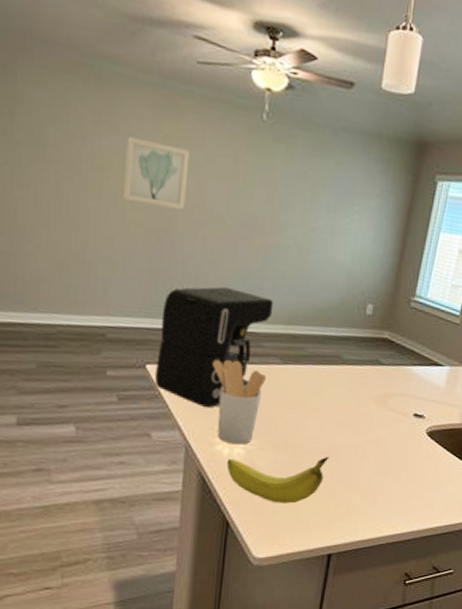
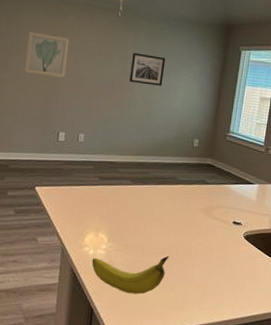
coffee maker: present [155,286,274,408] -> none [41,129,127,219]
utensil holder: present [212,359,267,445] -> none [82,182,122,247]
wall art: none [278,176,331,228] -> present [129,52,166,86]

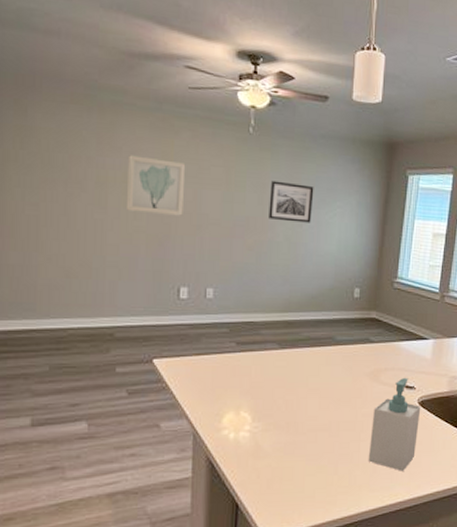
fruit: present [91,255,170,294] -> none [233,432,330,482]
soap bottle: none [200,214,246,294] -> present [368,377,421,471]

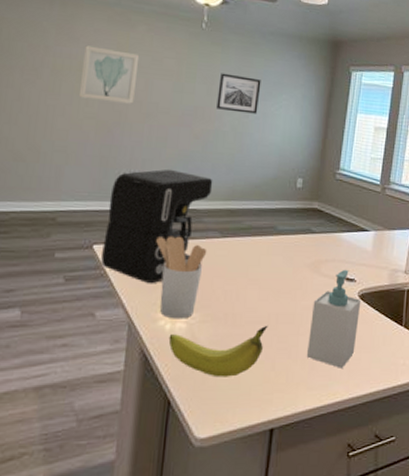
coffee maker: none [162,282,269,396] -> present [101,169,213,284]
utensil holder: none [215,348,267,429] -> present [156,236,207,319]
fruit: none [233,432,330,482] -> present [168,325,268,378]

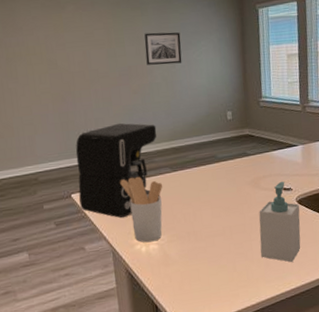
wall art: present [80,45,140,104] -> none [28,31,78,78]
fruit: present [168,325,268,378] -> none [146,236,225,283]

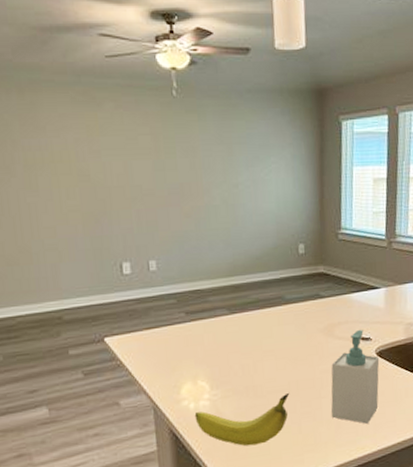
coffee maker: present [75,123,161,218] -> none [111,252,215,368]
utensil holder: present [120,176,163,243] -> none [165,318,218,398]
wall art: present [144,32,182,65] -> none [201,142,247,184]
fruit: none [146,236,225,283] -> present [194,392,290,446]

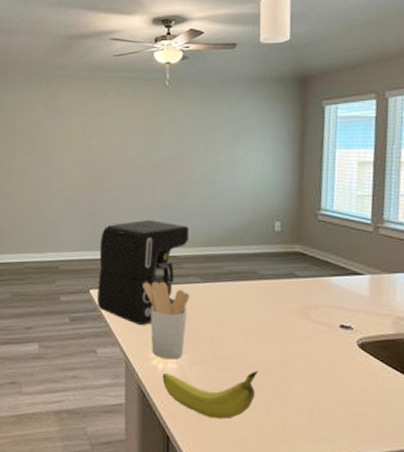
coffee maker: none [111,252,215,368] -> present [98,219,190,326]
utensil holder: none [165,318,218,398] -> present [143,281,190,360]
soap bottle: present [330,329,380,424] -> none [303,315,362,422]

